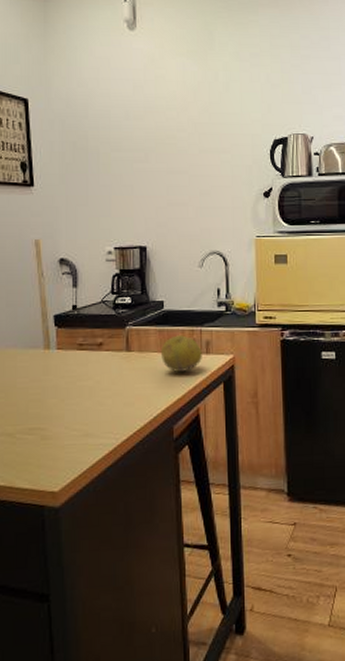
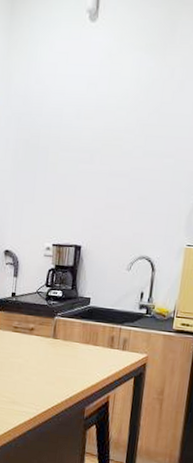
fruit: present [160,335,202,372] -> none [82,330,119,363]

